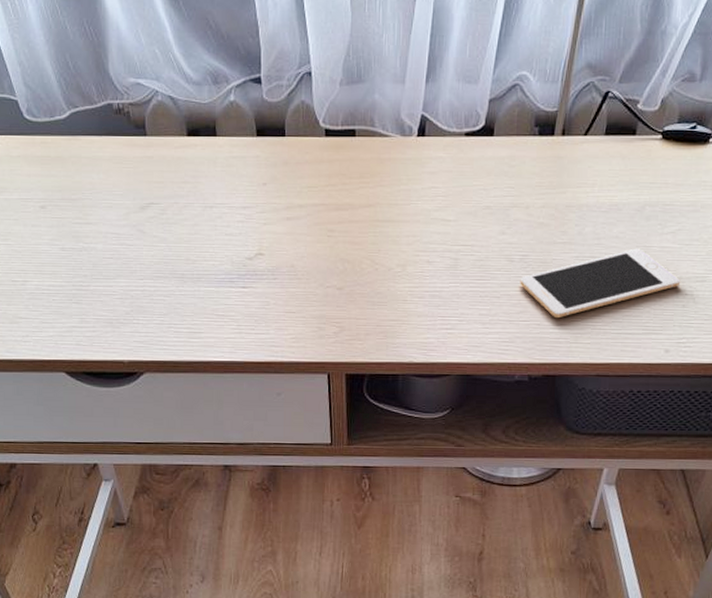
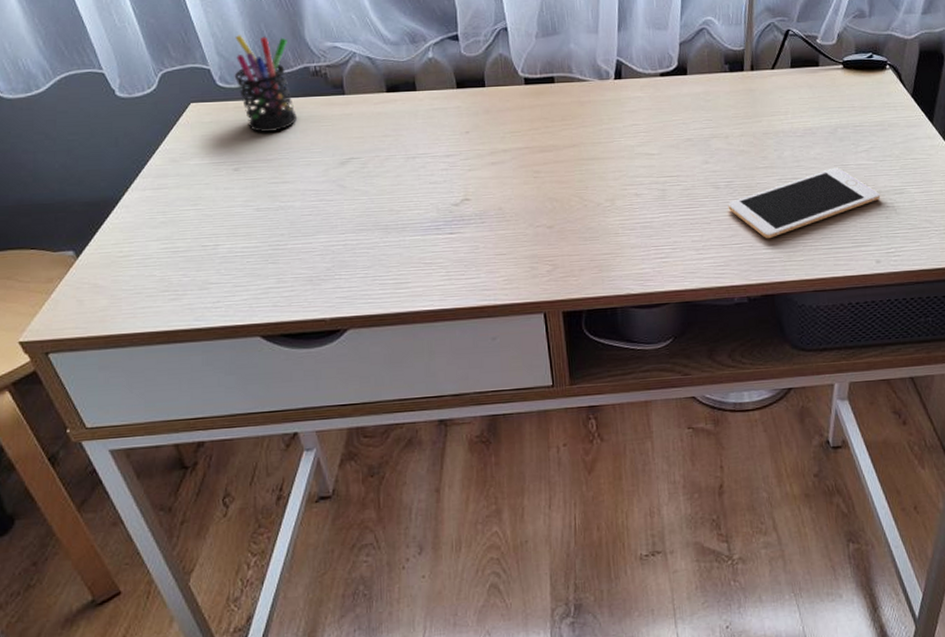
pen holder: none [40,65,101,170] -> present [234,35,298,132]

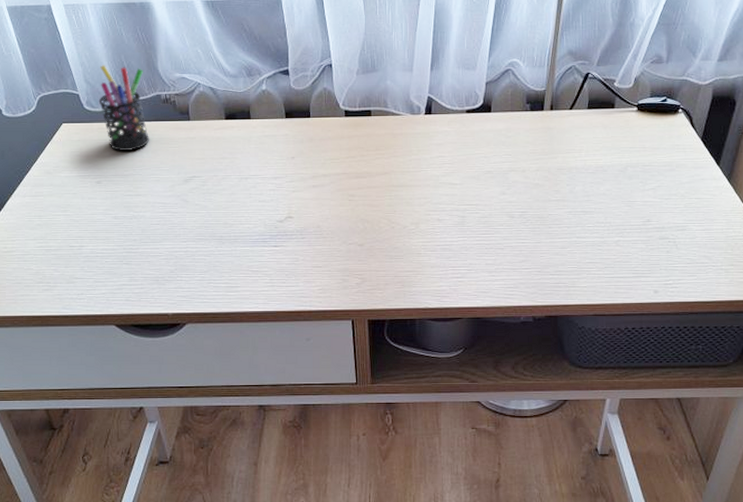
cell phone: present [728,167,881,239] -> none [520,203,663,266]

